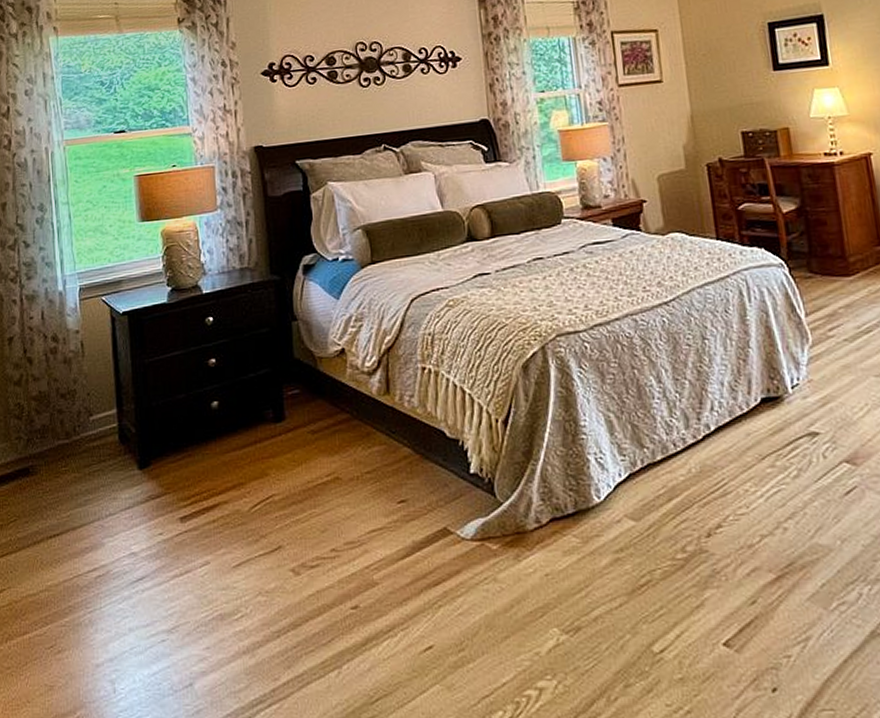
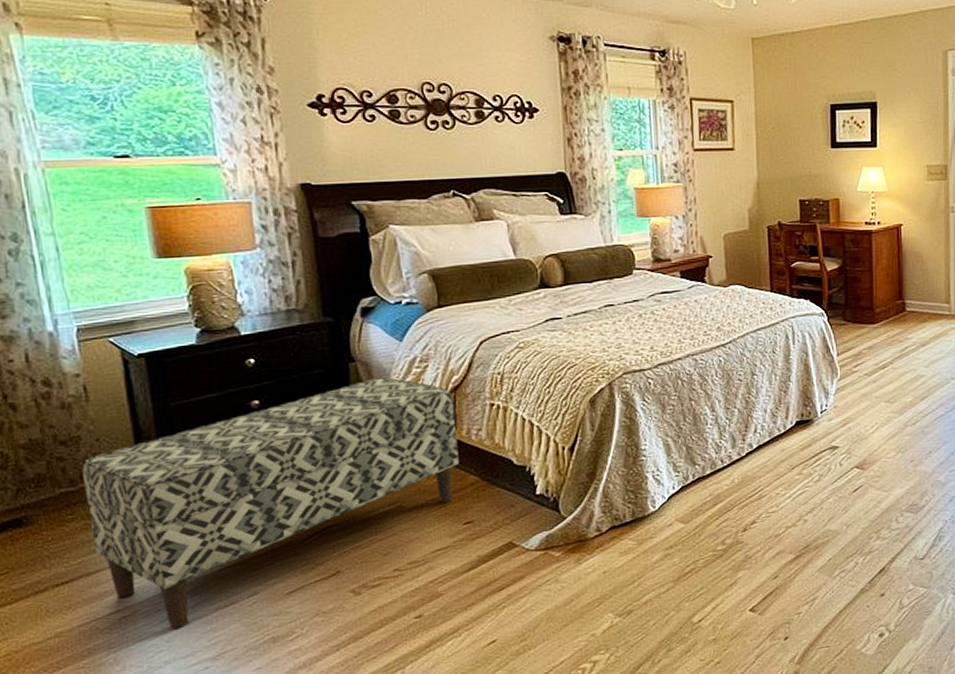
bench: none [76,336,393,595] -> present [82,376,459,630]

